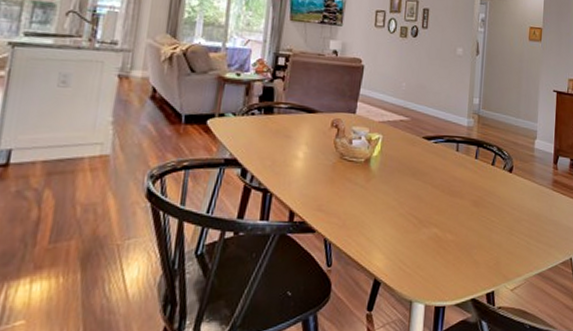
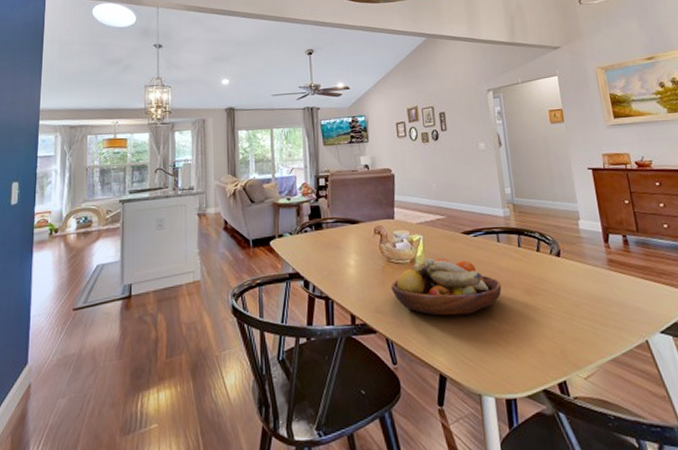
fruit bowl: none [339,159,452,221] -> present [391,257,502,316]

